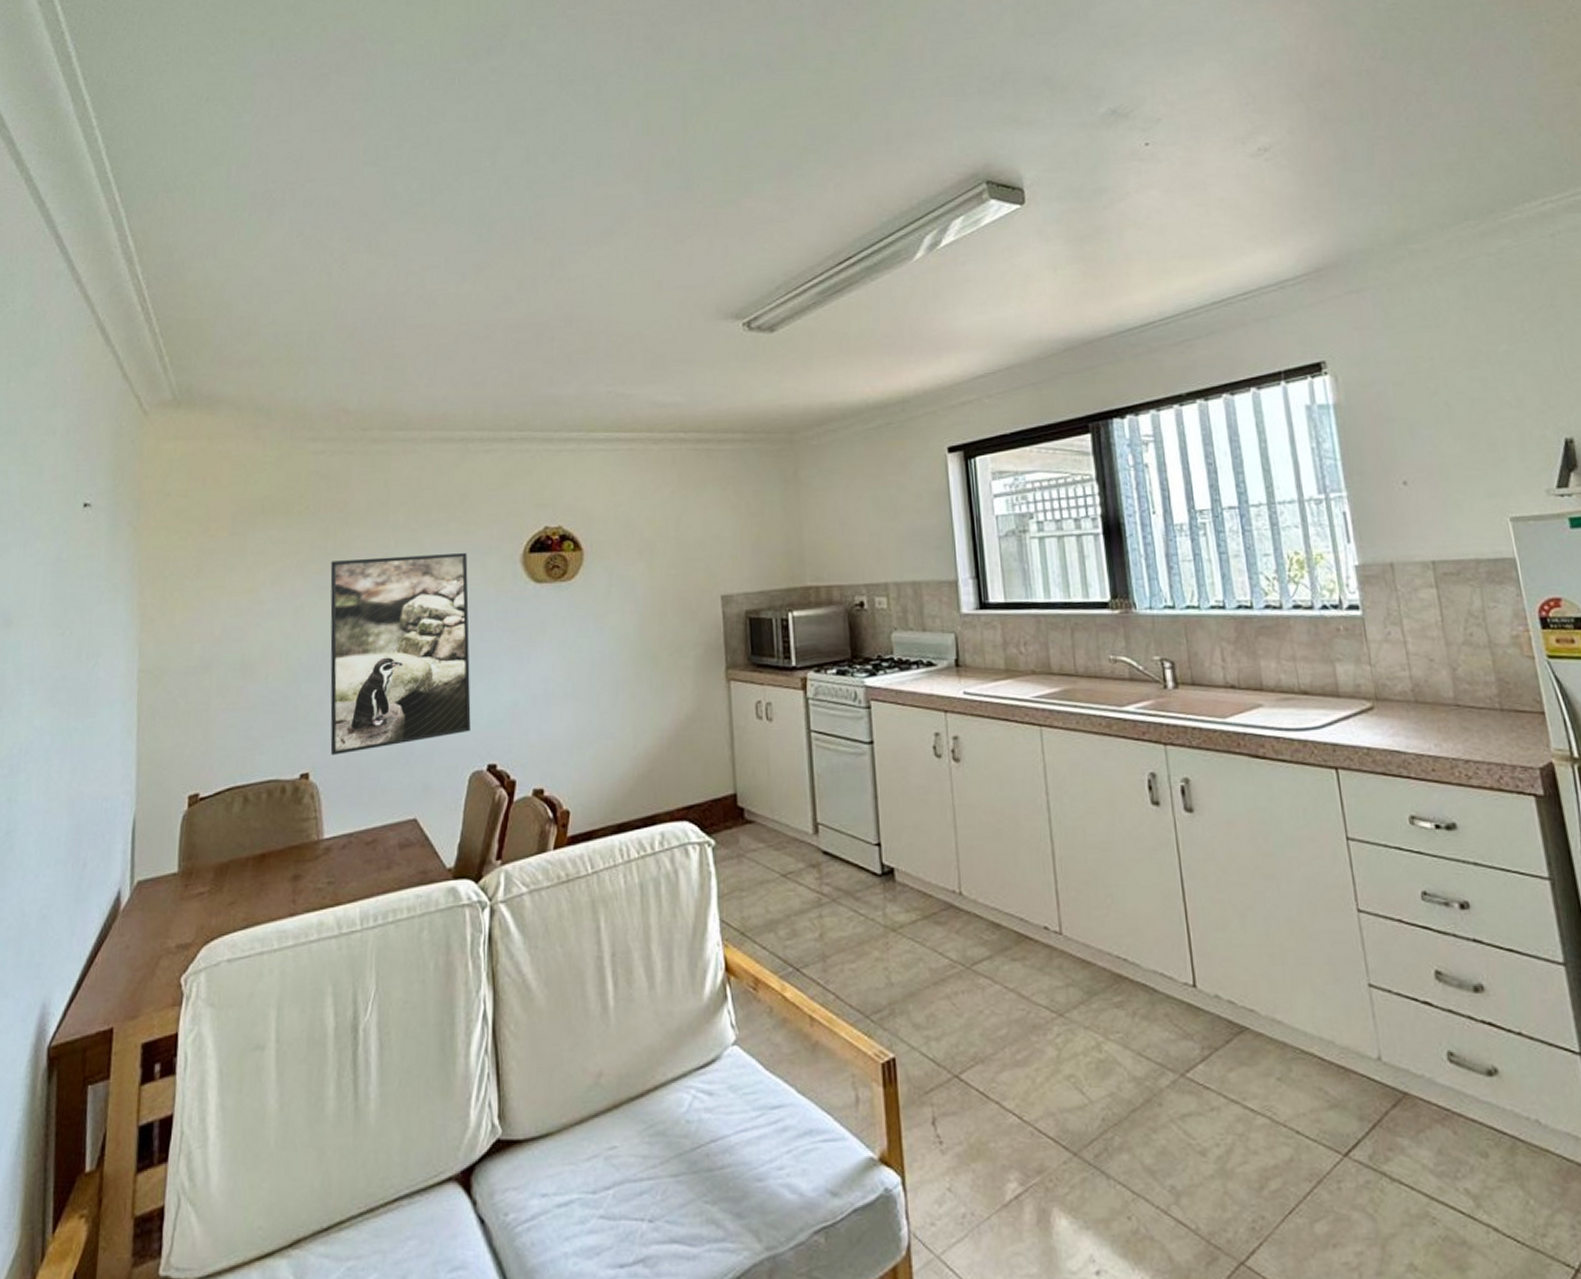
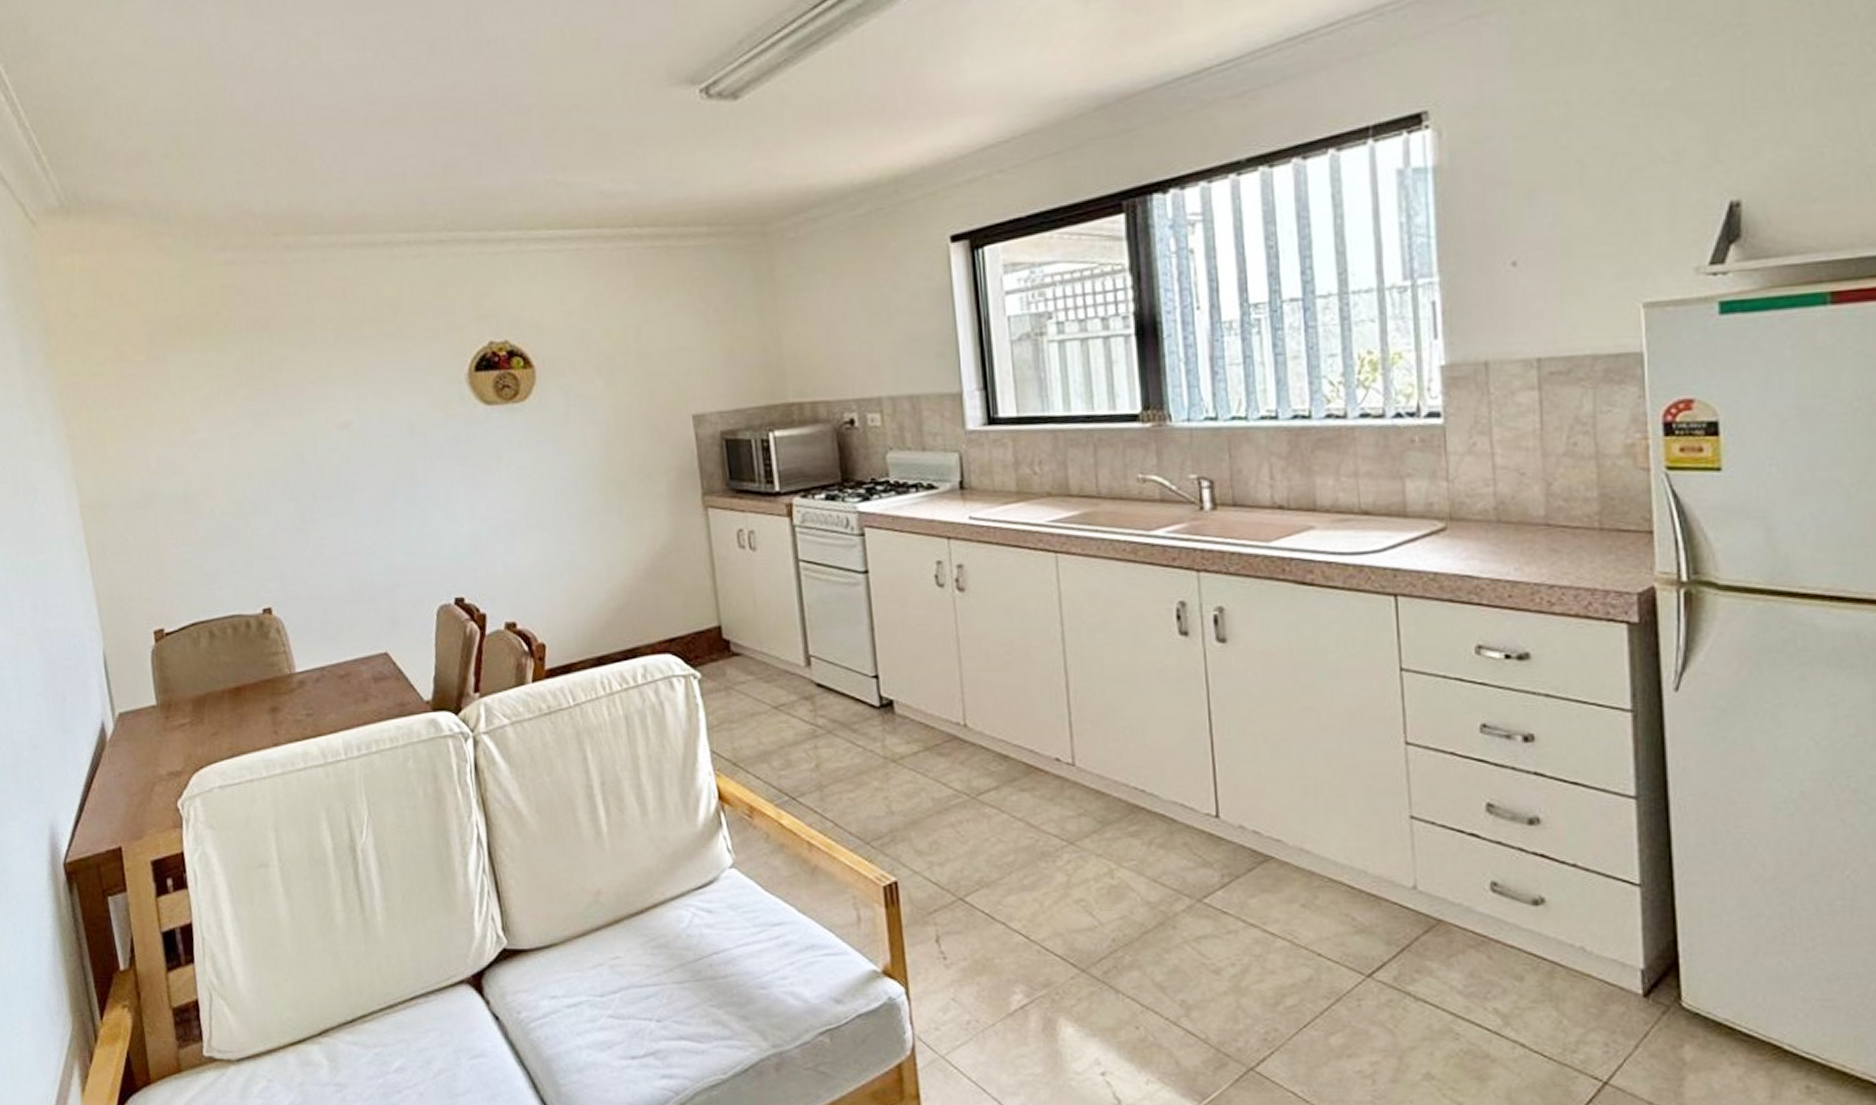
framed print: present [330,553,471,755] -> none [261,373,433,589]

